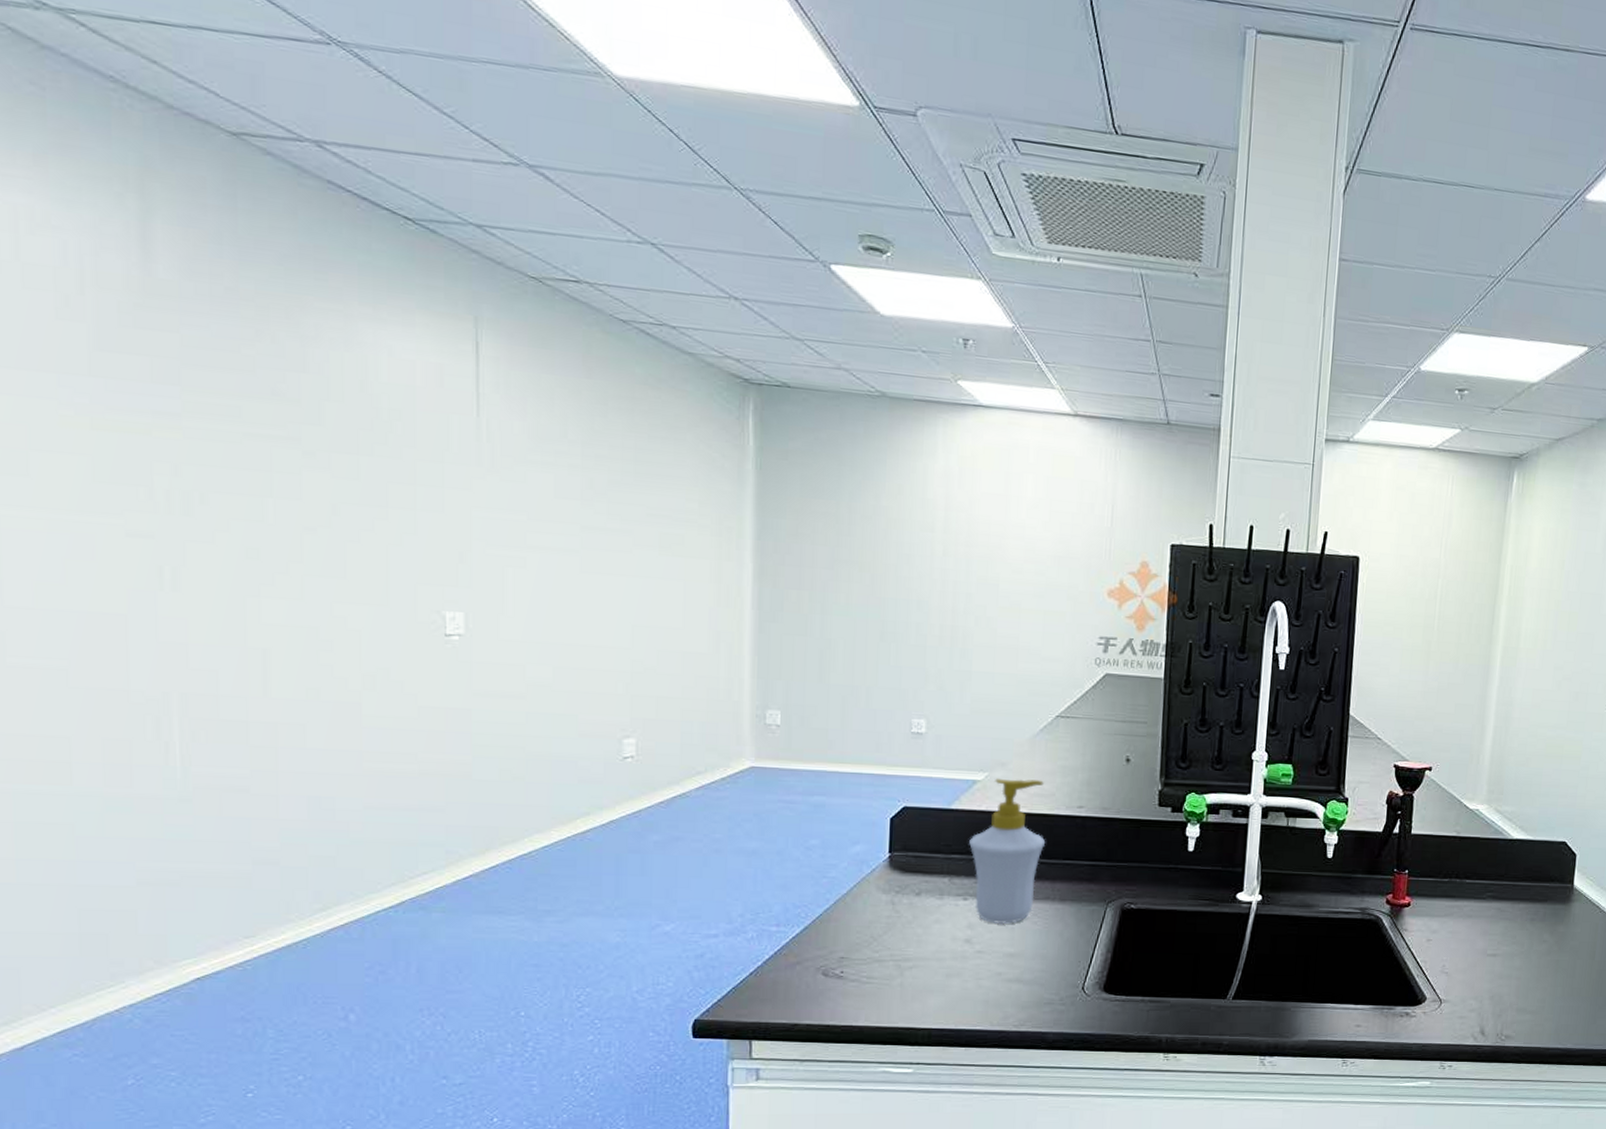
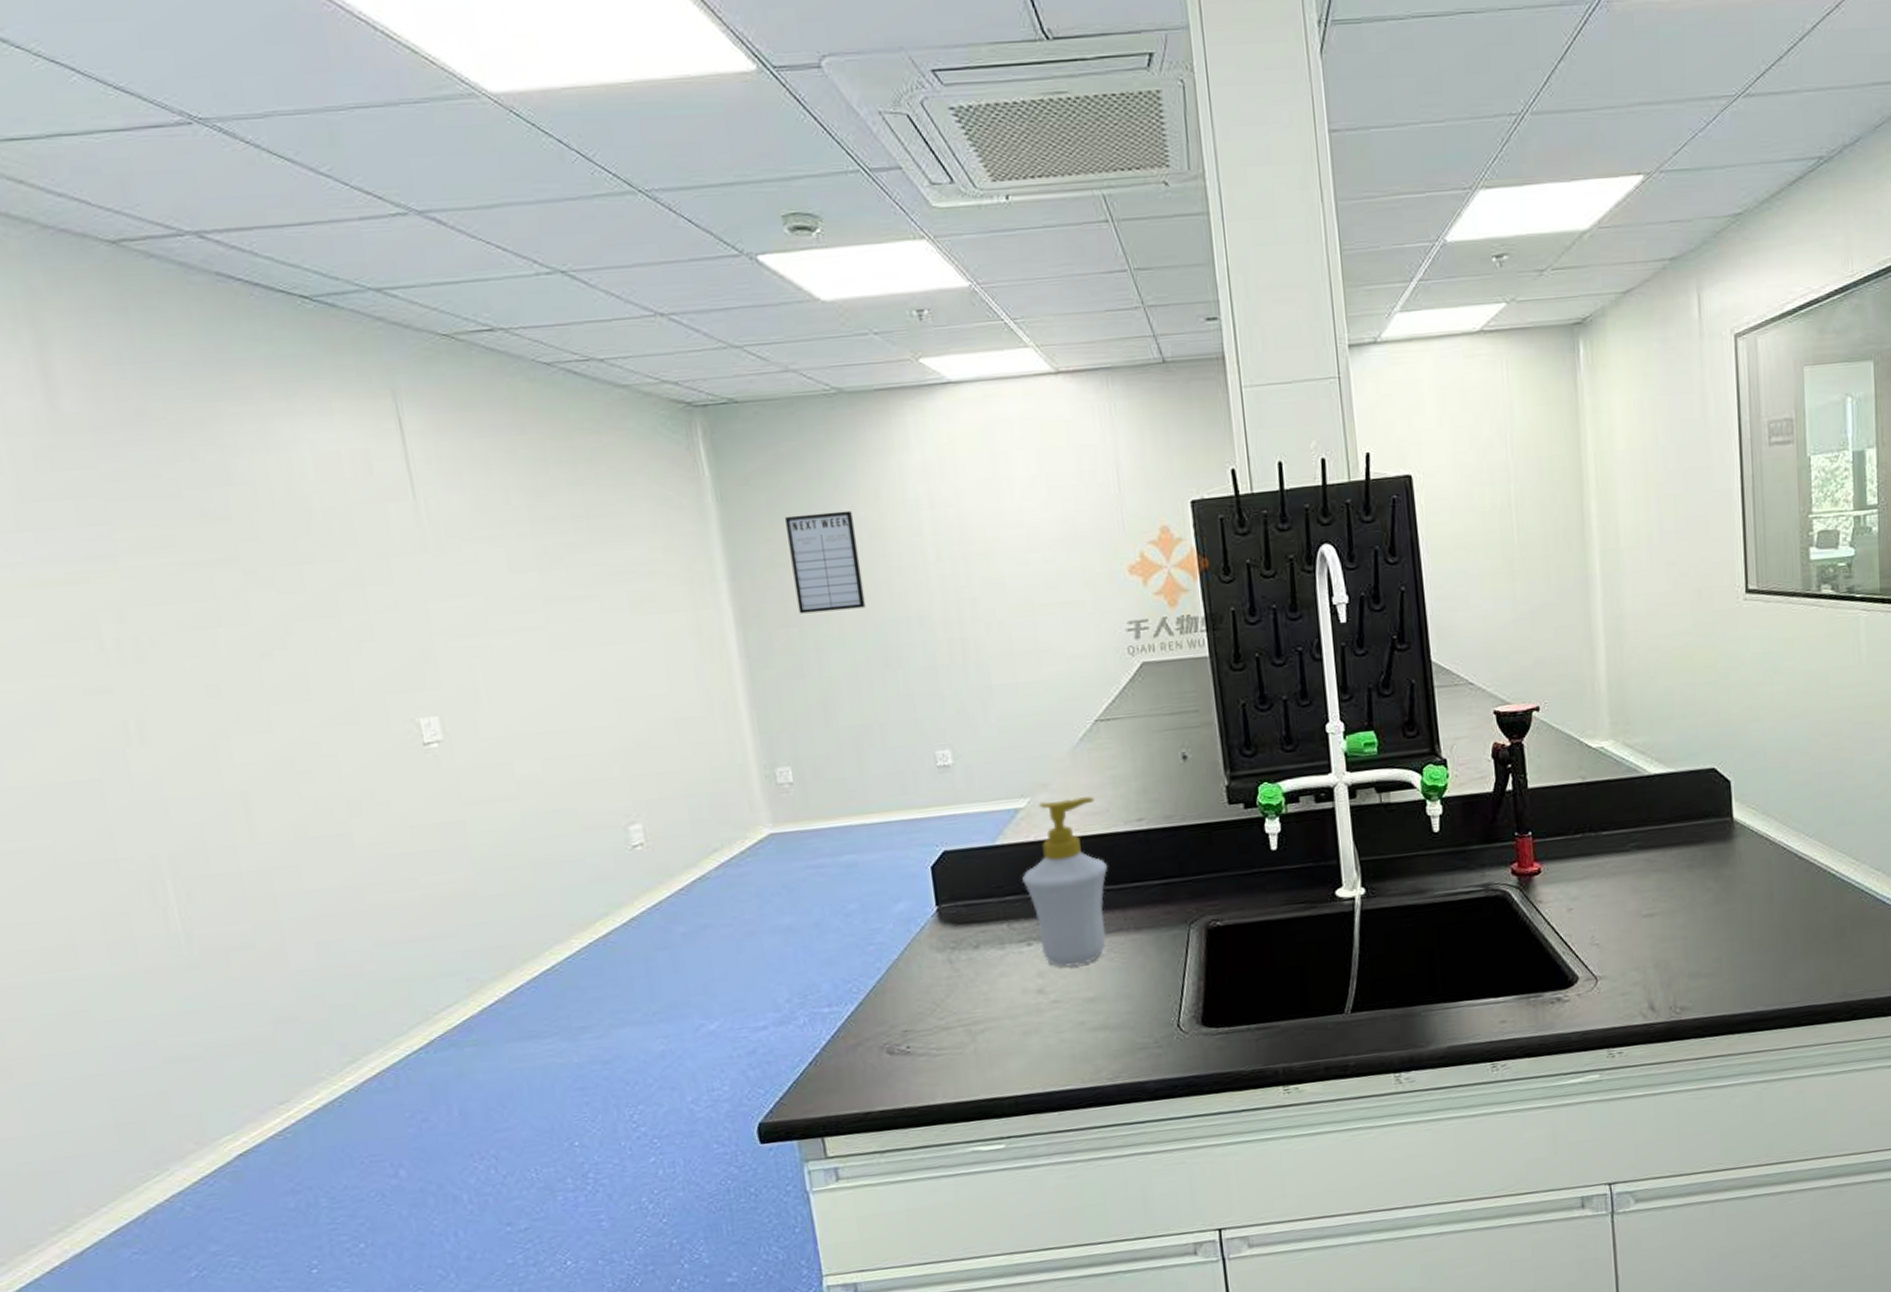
writing board: none [812,493,876,585] -> present [784,510,866,614]

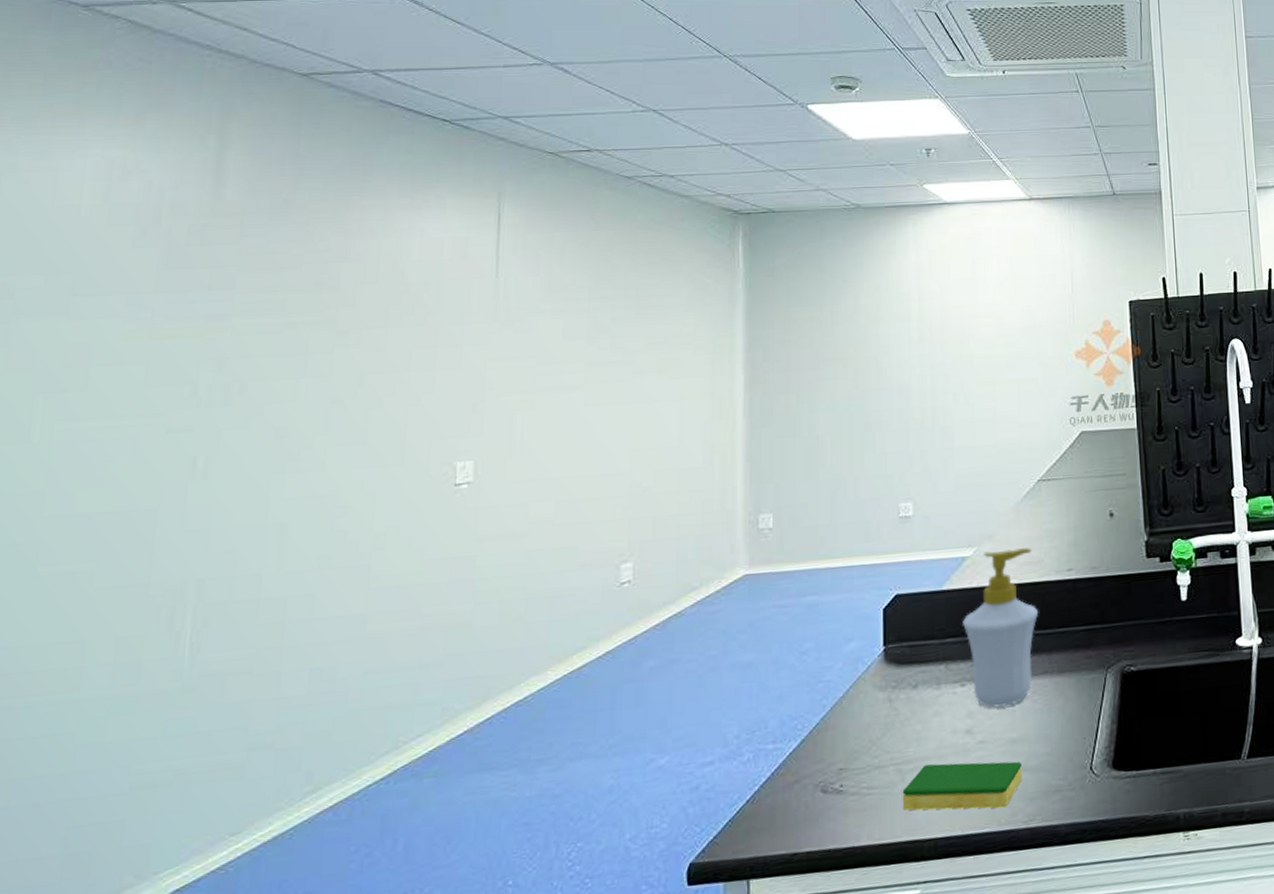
writing board: present [784,510,866,614] -> none [798,299,856,382]
dish sponge: none [974,1020,1104,1070] -> present [902,761,1022,811]

